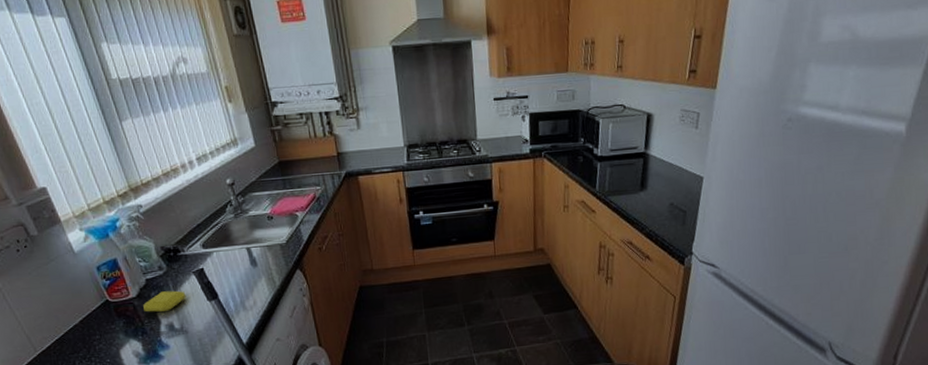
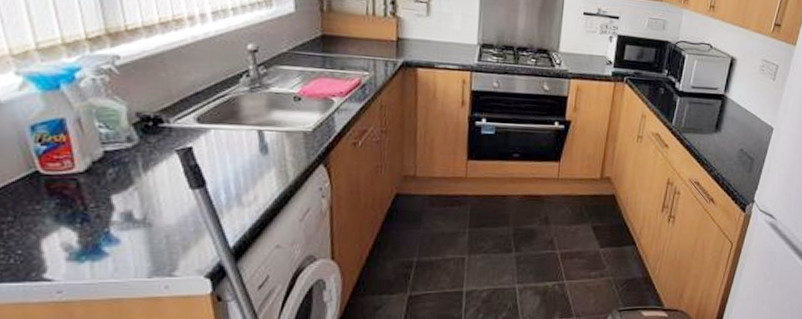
soap bar: present [143,290,186,312] -> none [91,169,160,195]

